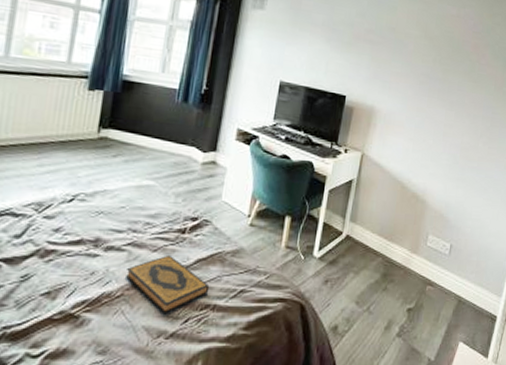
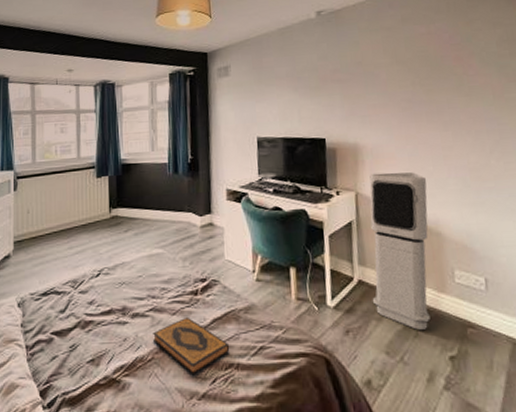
air purifier: none [354,137,425,284] -> present [369,172,431,330]

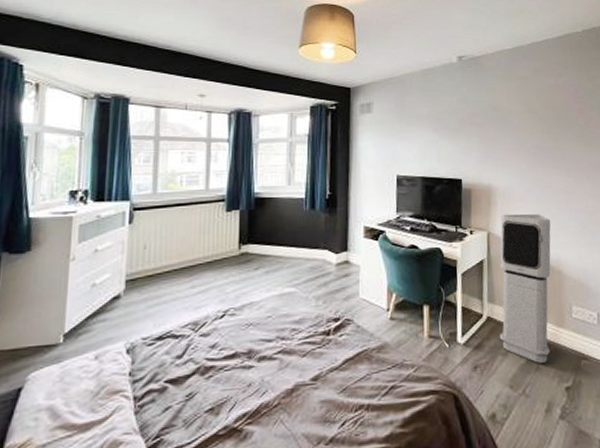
hardback book: present [153,316,230,376] -> none [281,358,361,420]

